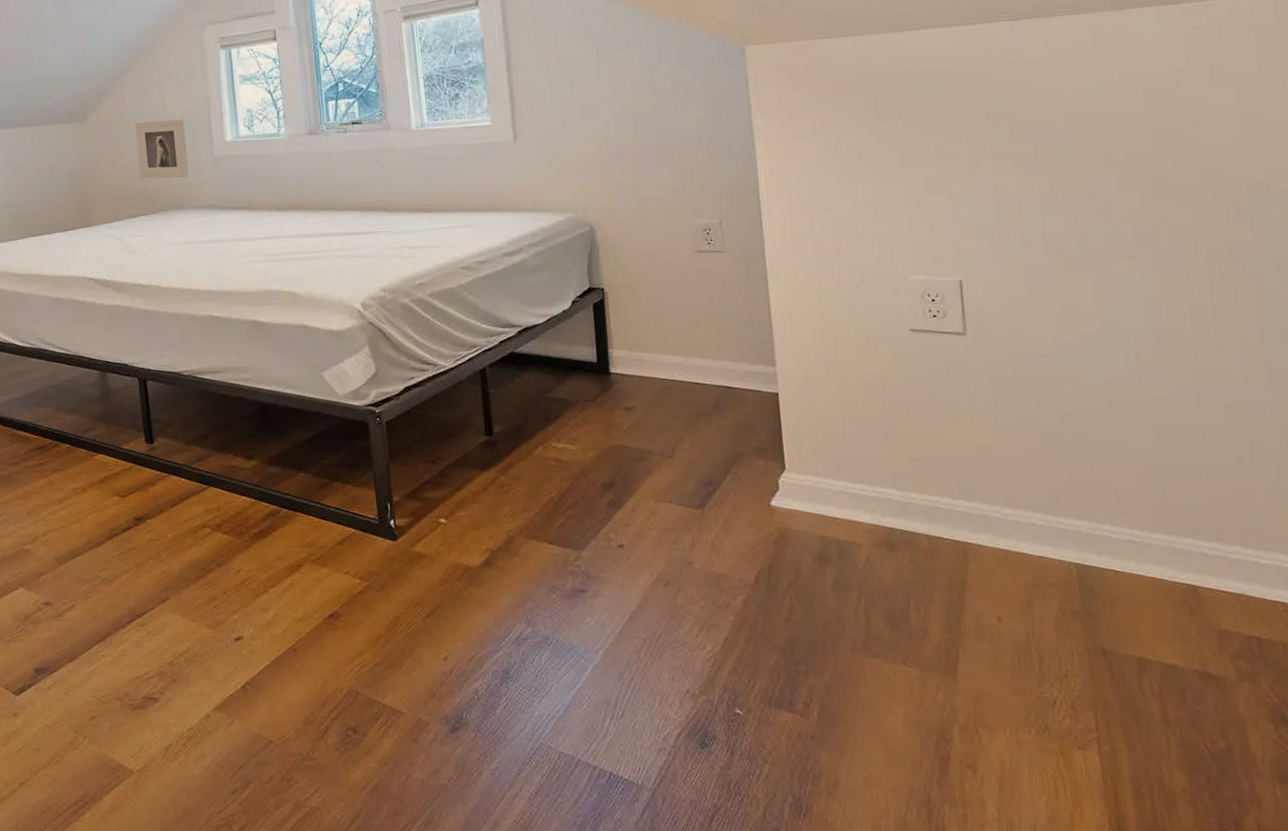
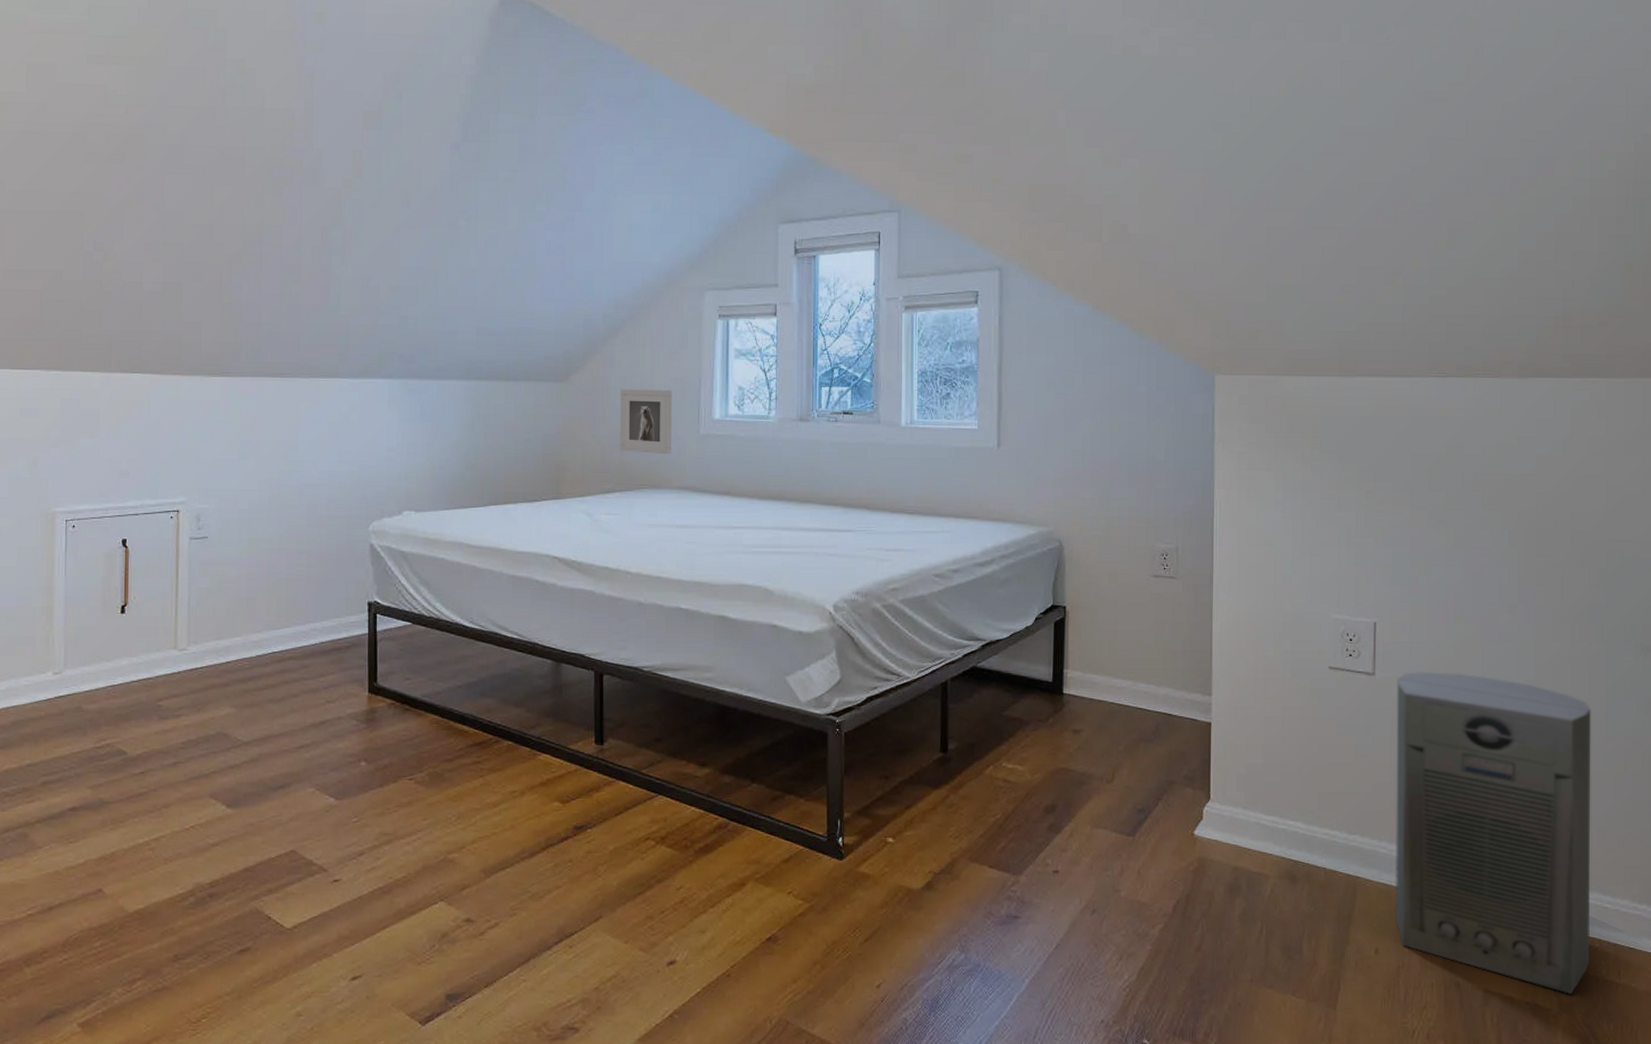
air purifier: none [993,326,1274,661] -> present [1395,672,1591,994]

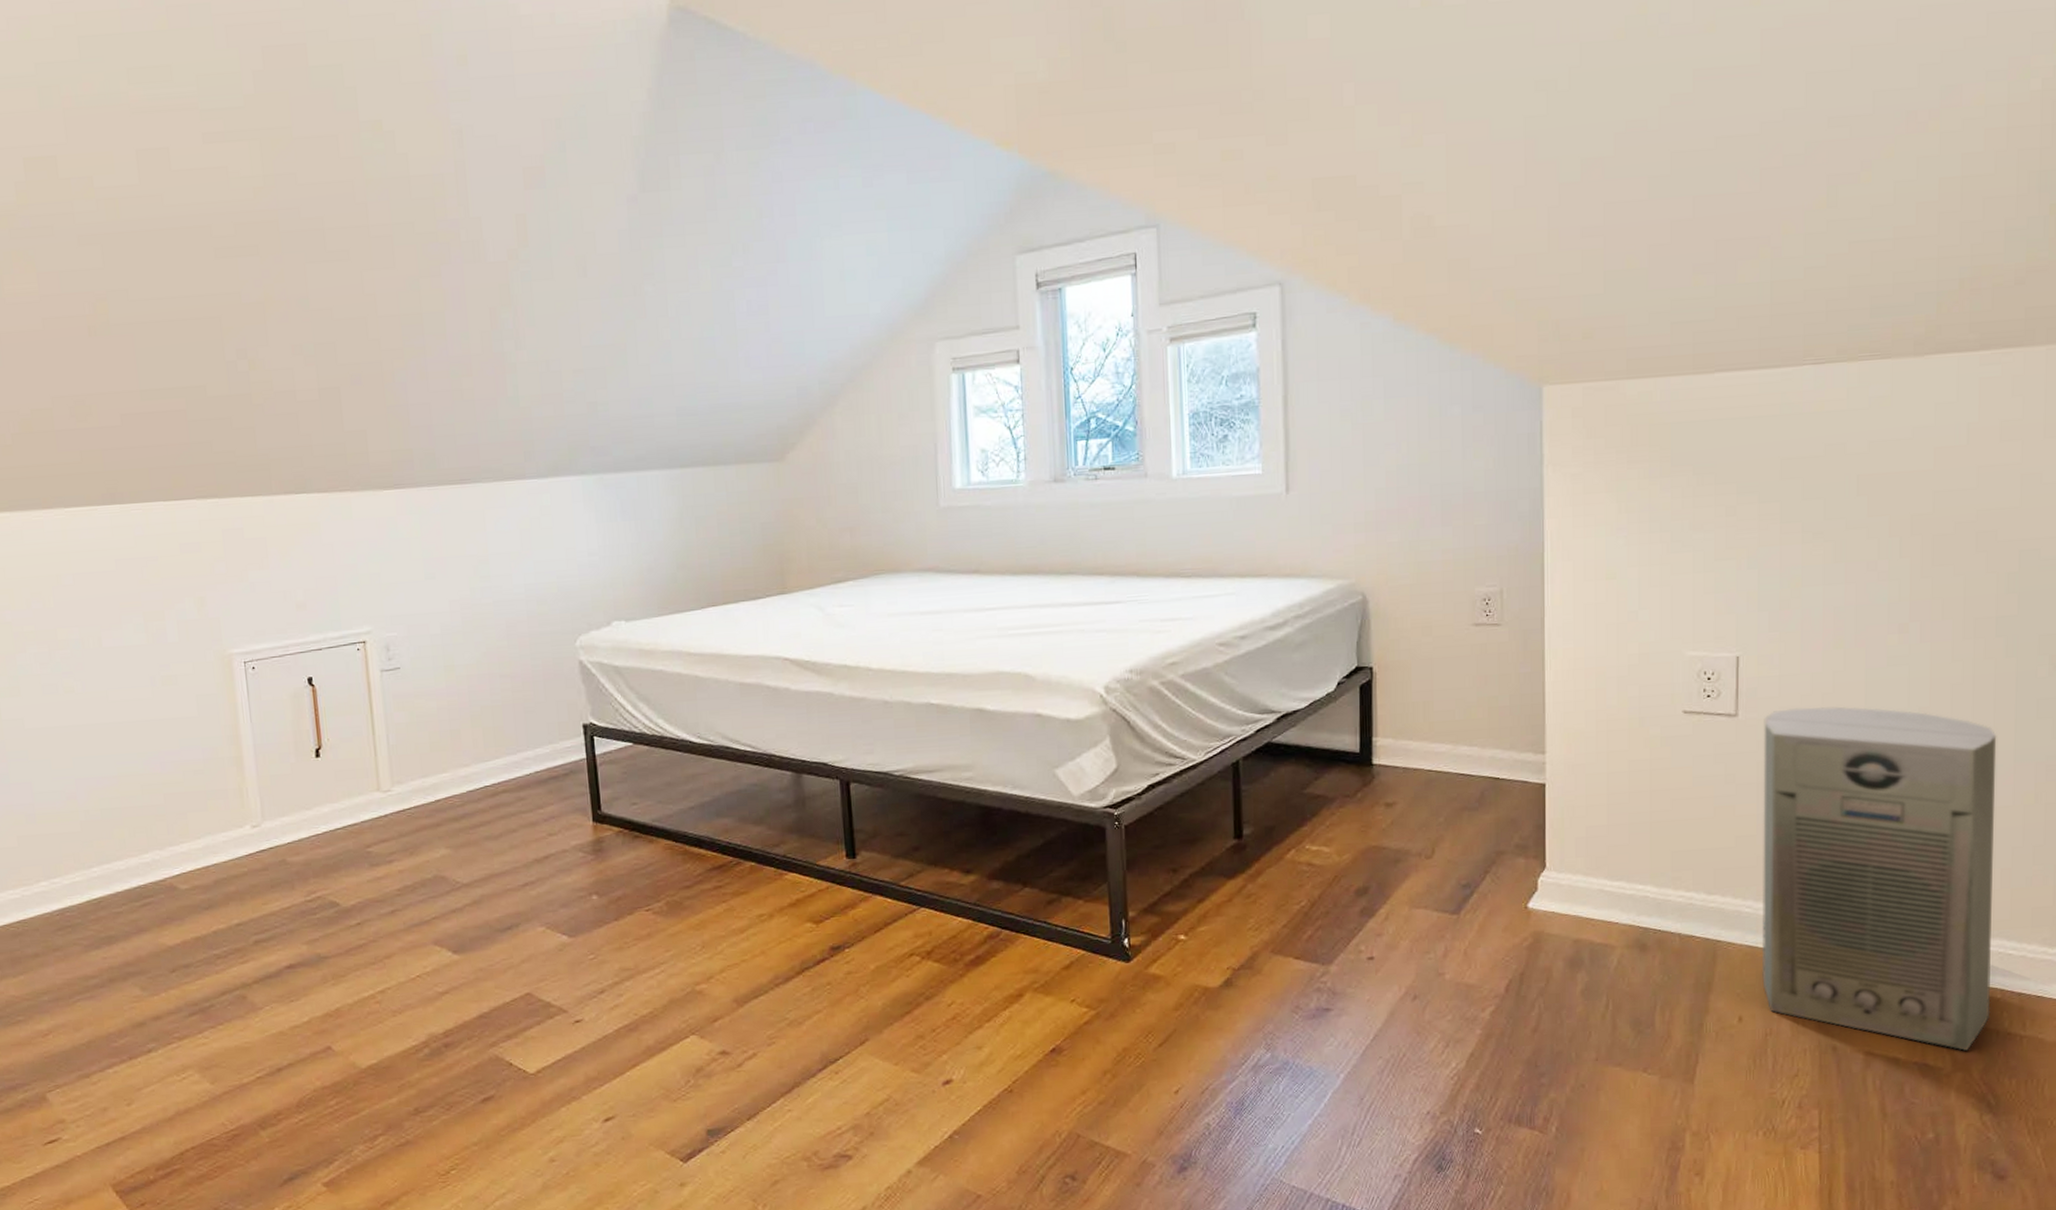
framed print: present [620,389,672,455] -> none [845,459,909,534]

